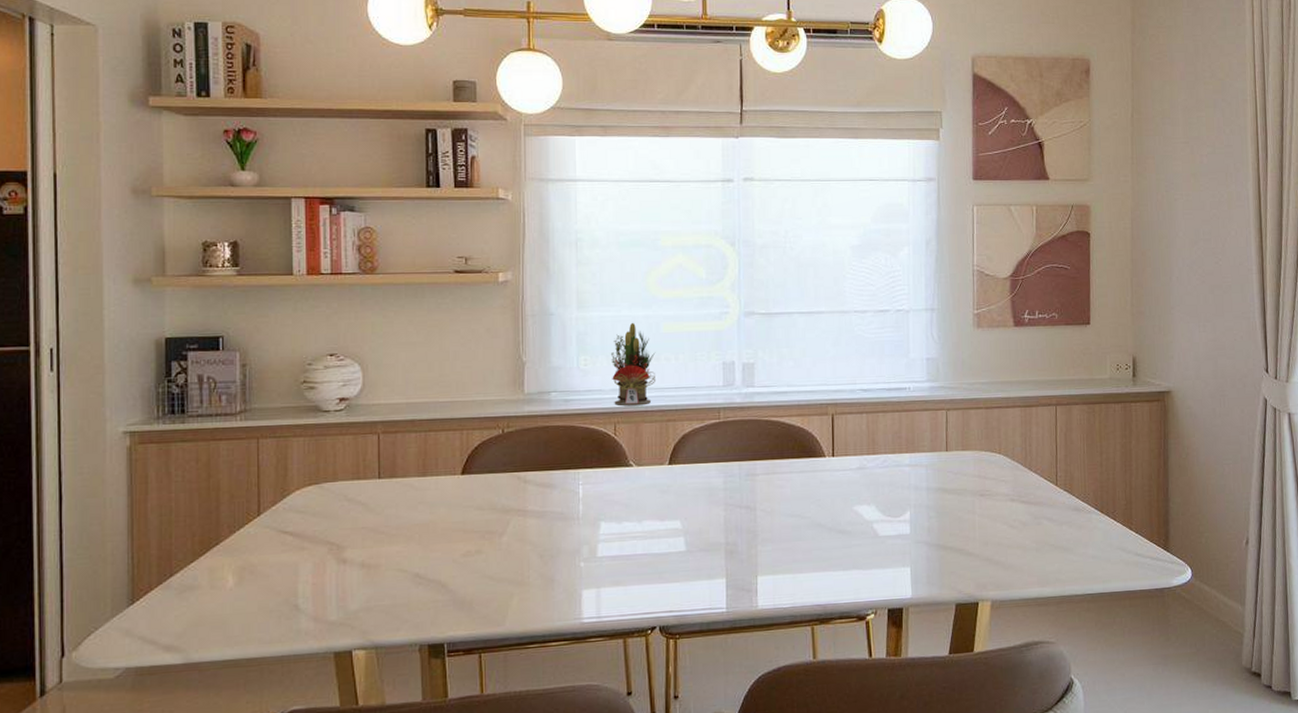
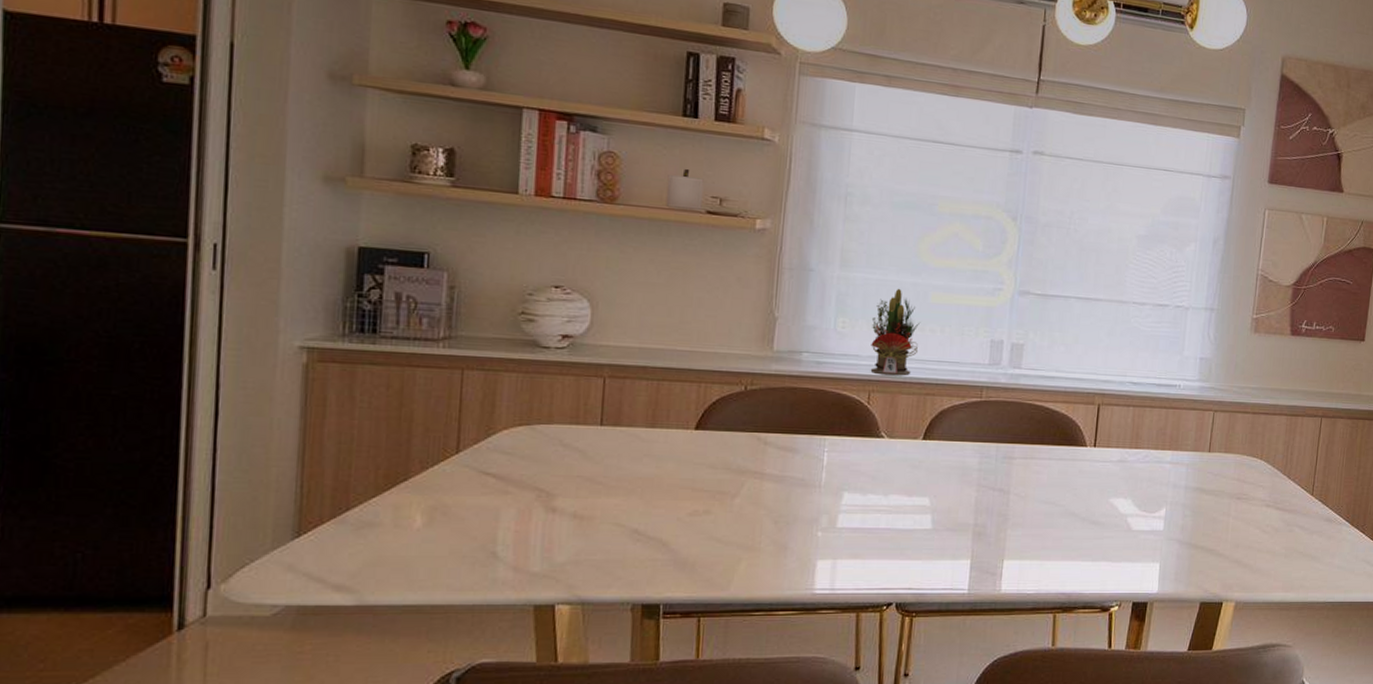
candle: none [418,235,450,271] -> present [665,169,704,210]

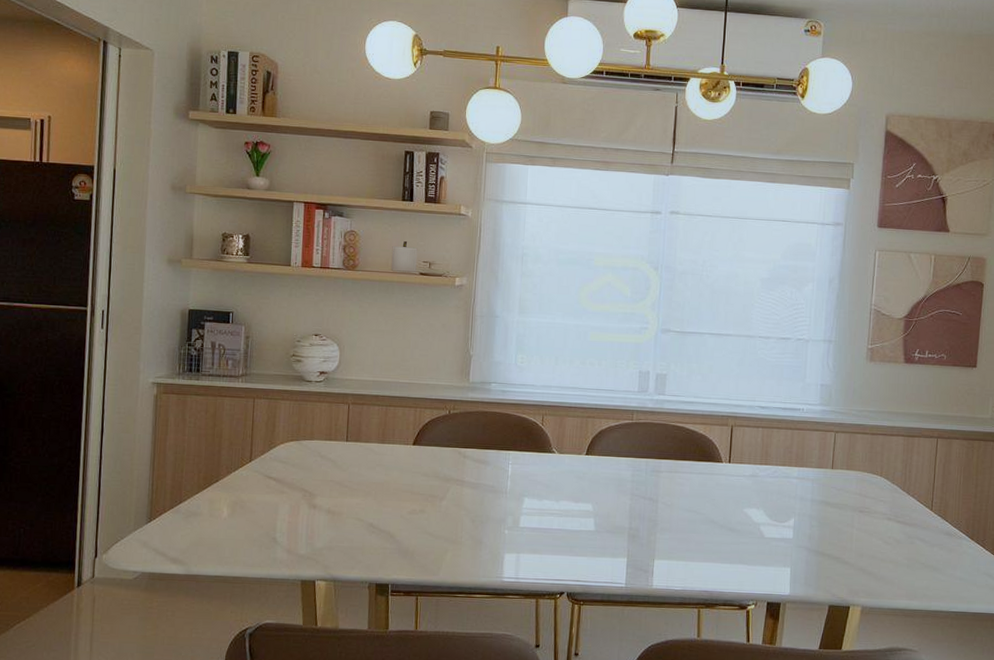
flower arrangement: present [870,288,921,376] -> none [543,329,582,402]

